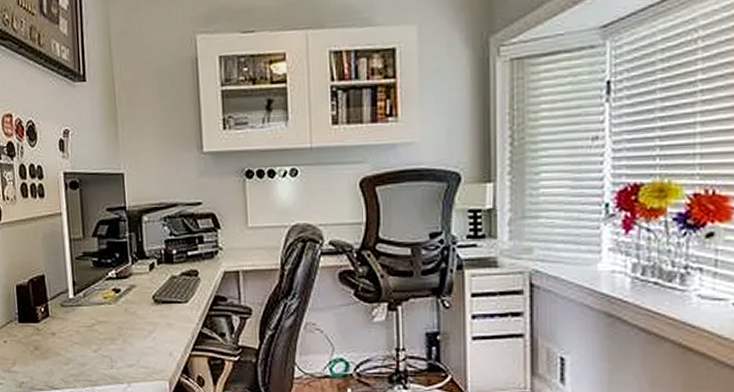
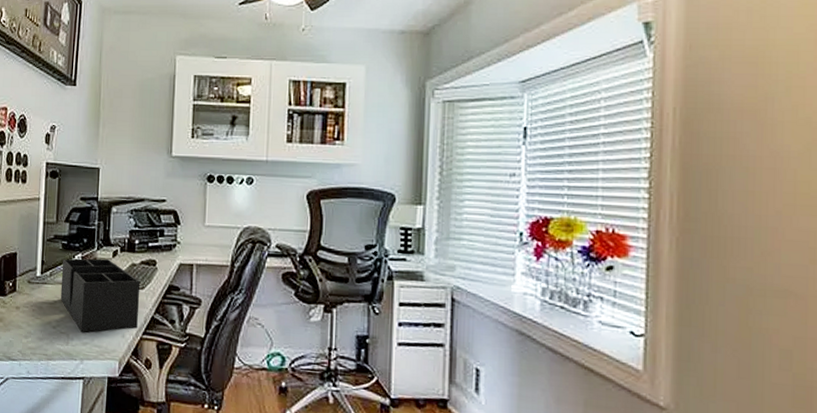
desk organizer: none [95,274,185,354] -> present [60,258,141,332]

